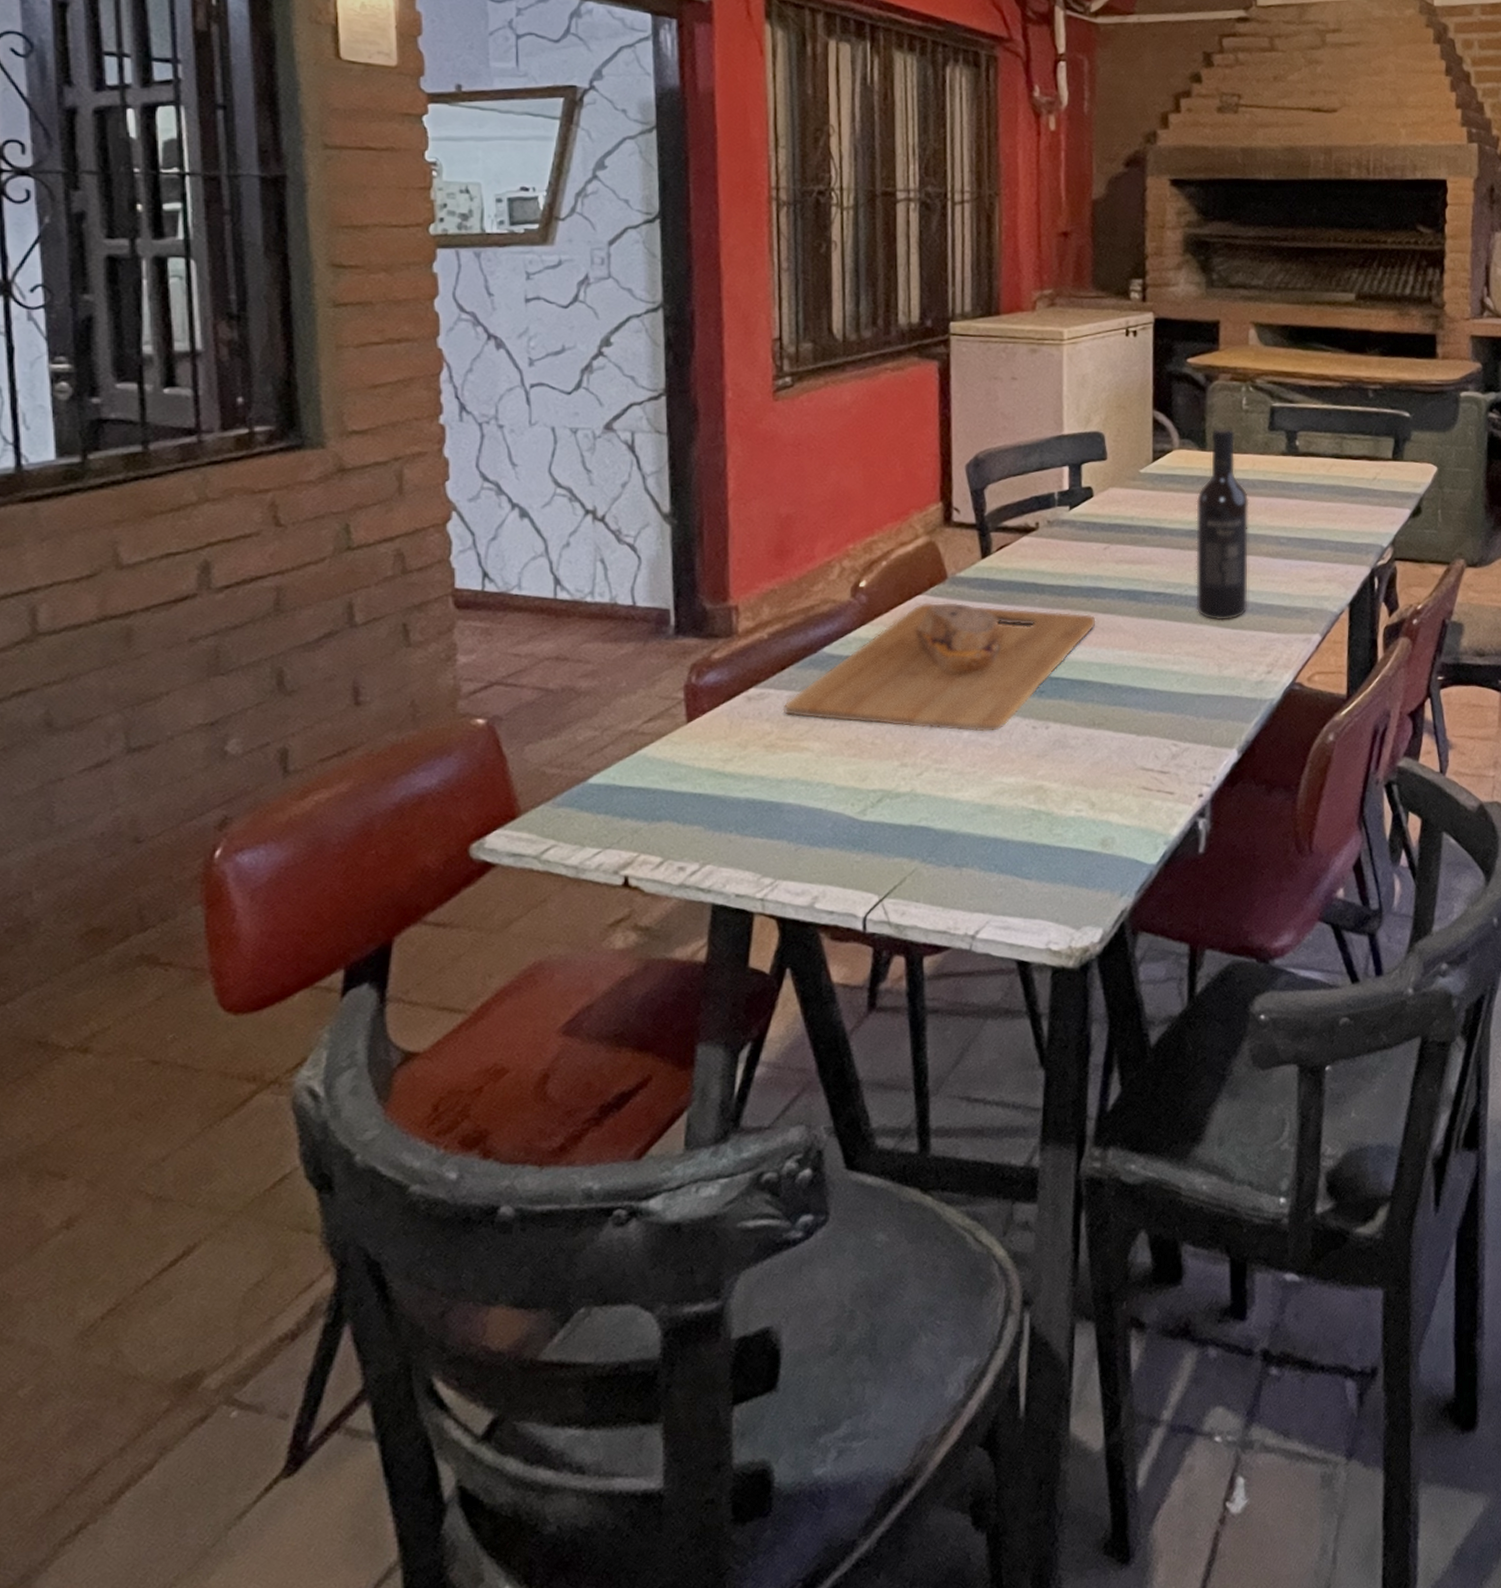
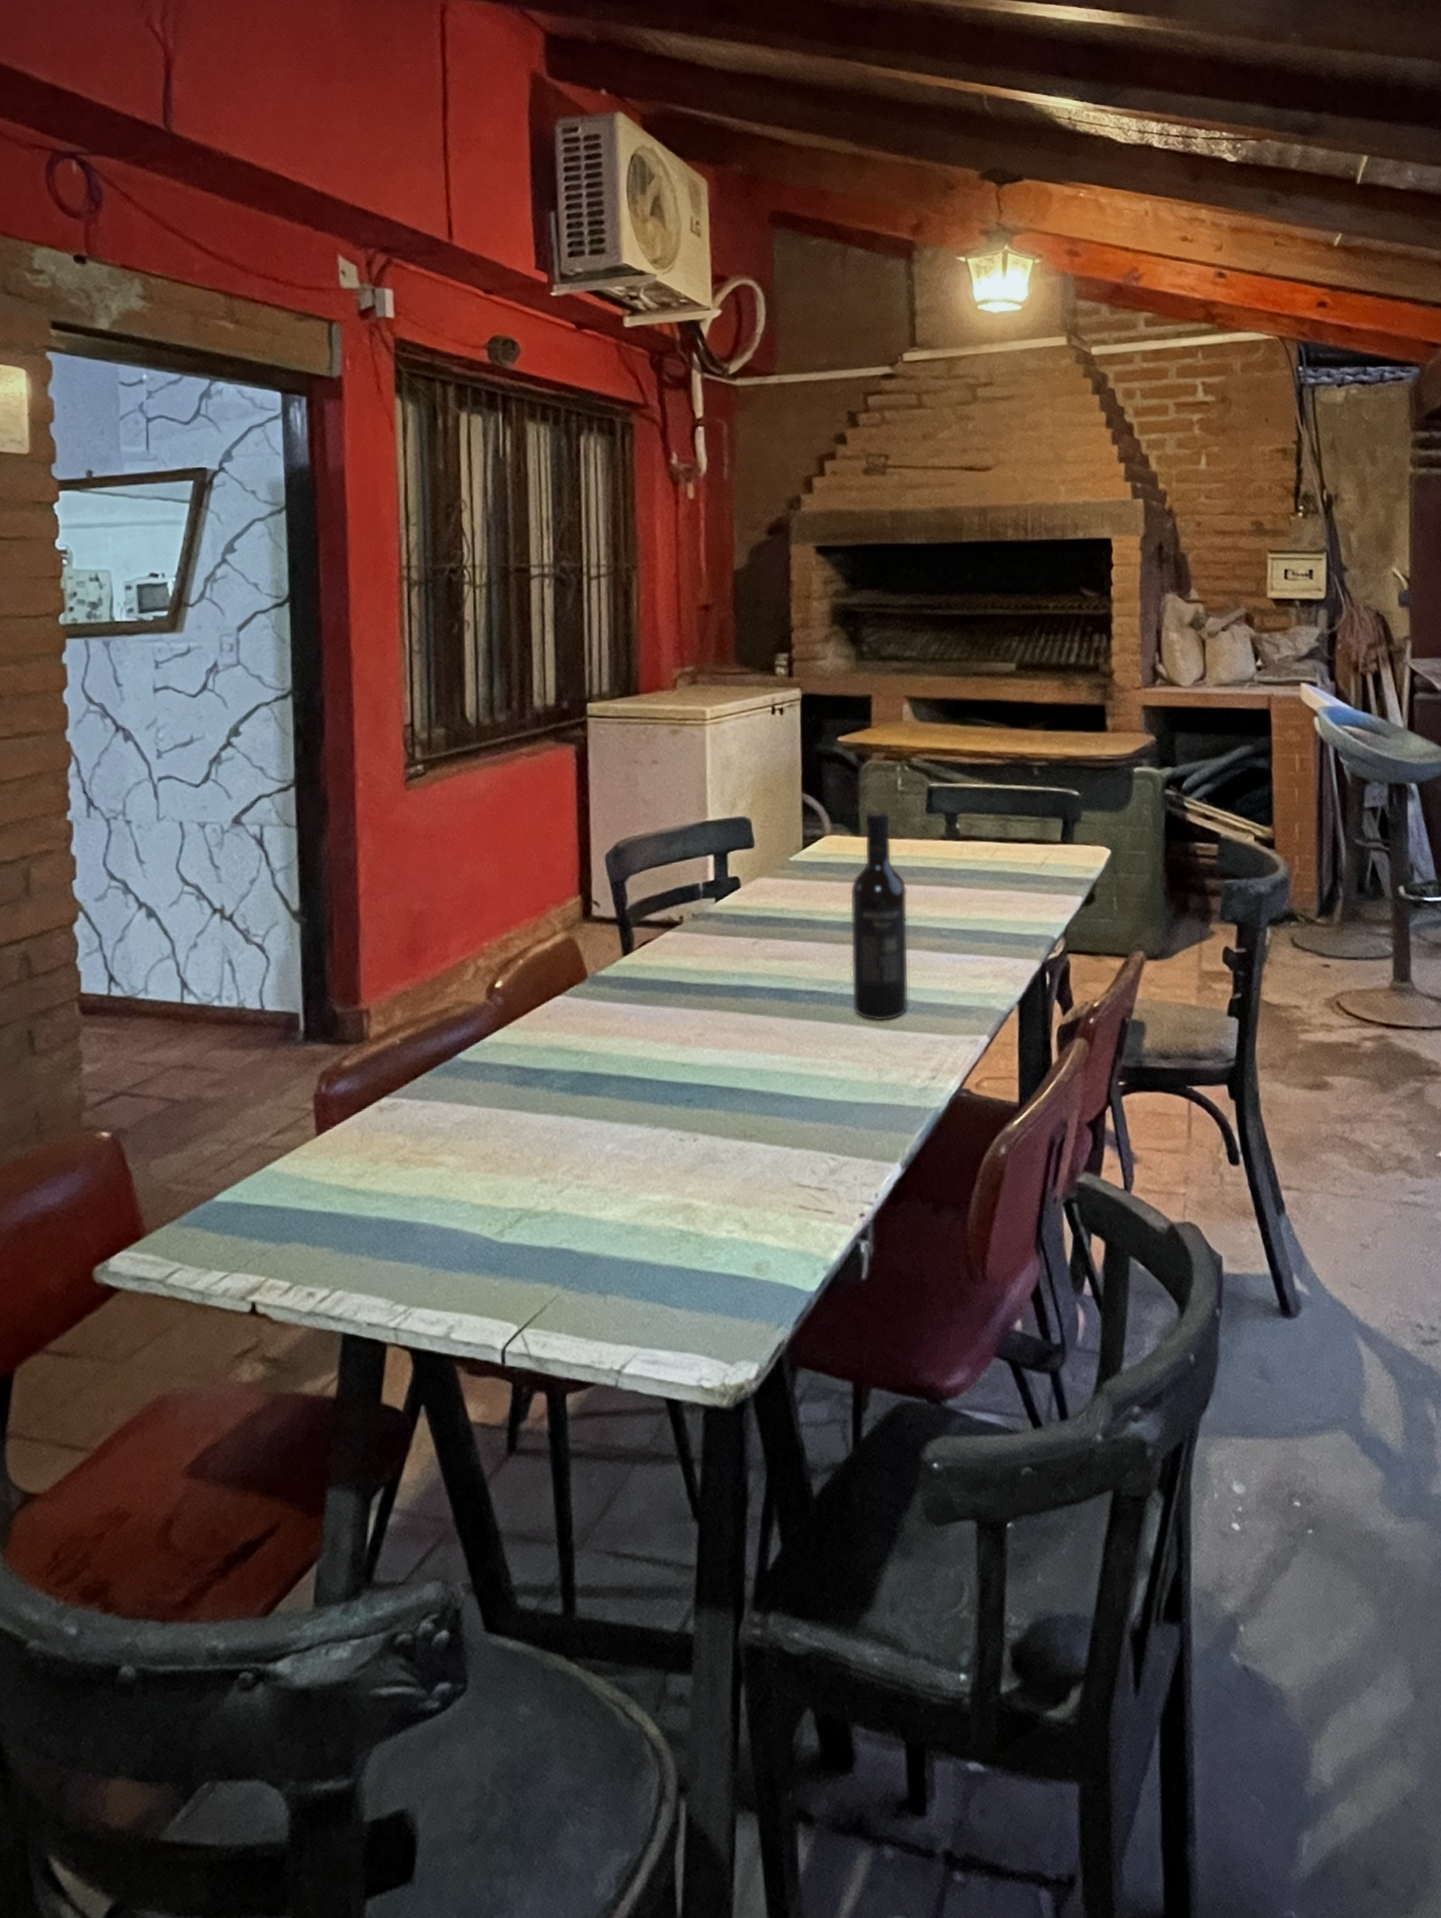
cutting board: present [783,602,1096,732] -> none [416,1004,746,1145]

